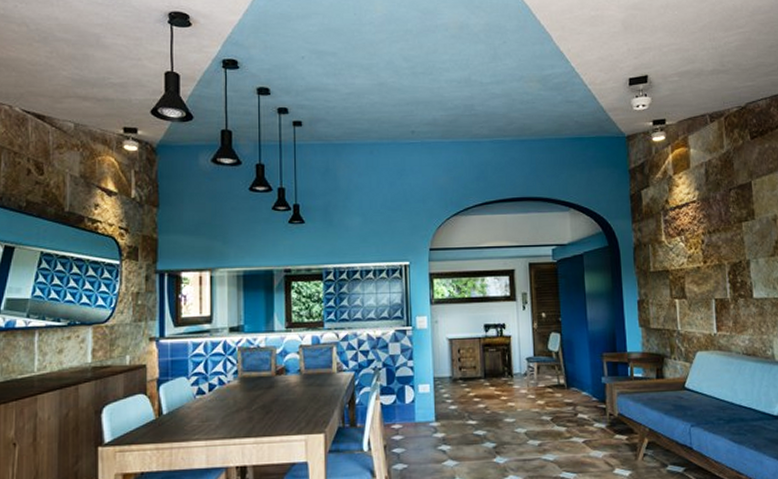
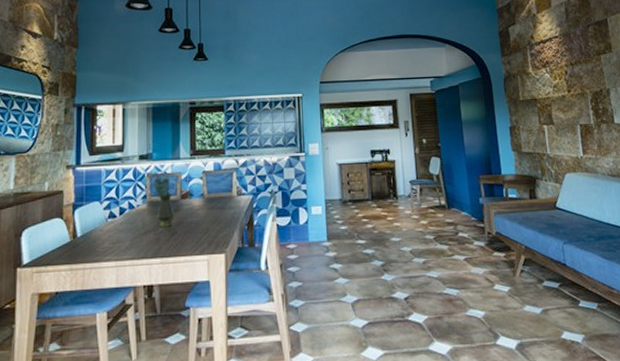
vase: none [245,349,269,405] -> present [153,175,175,227]

